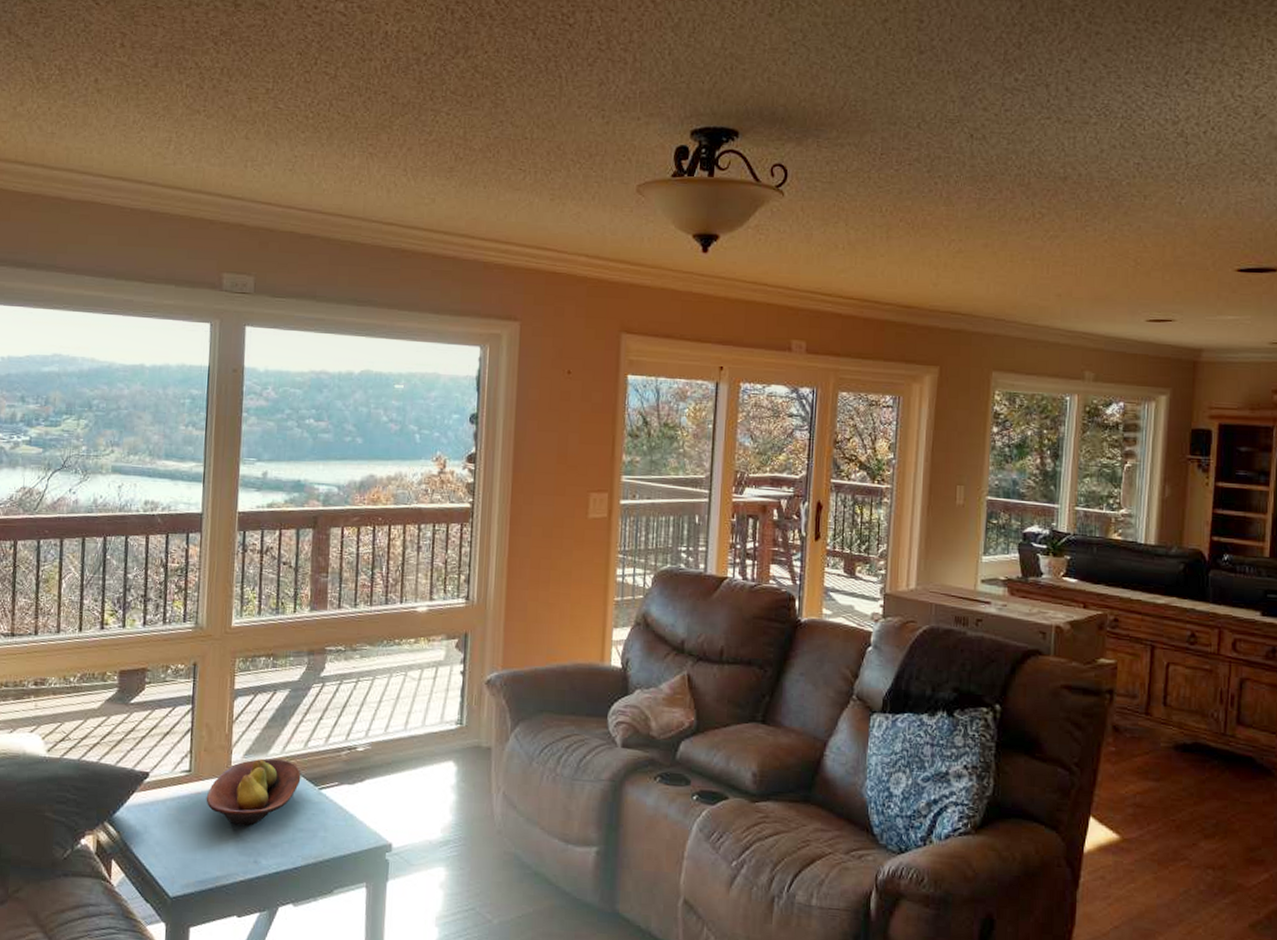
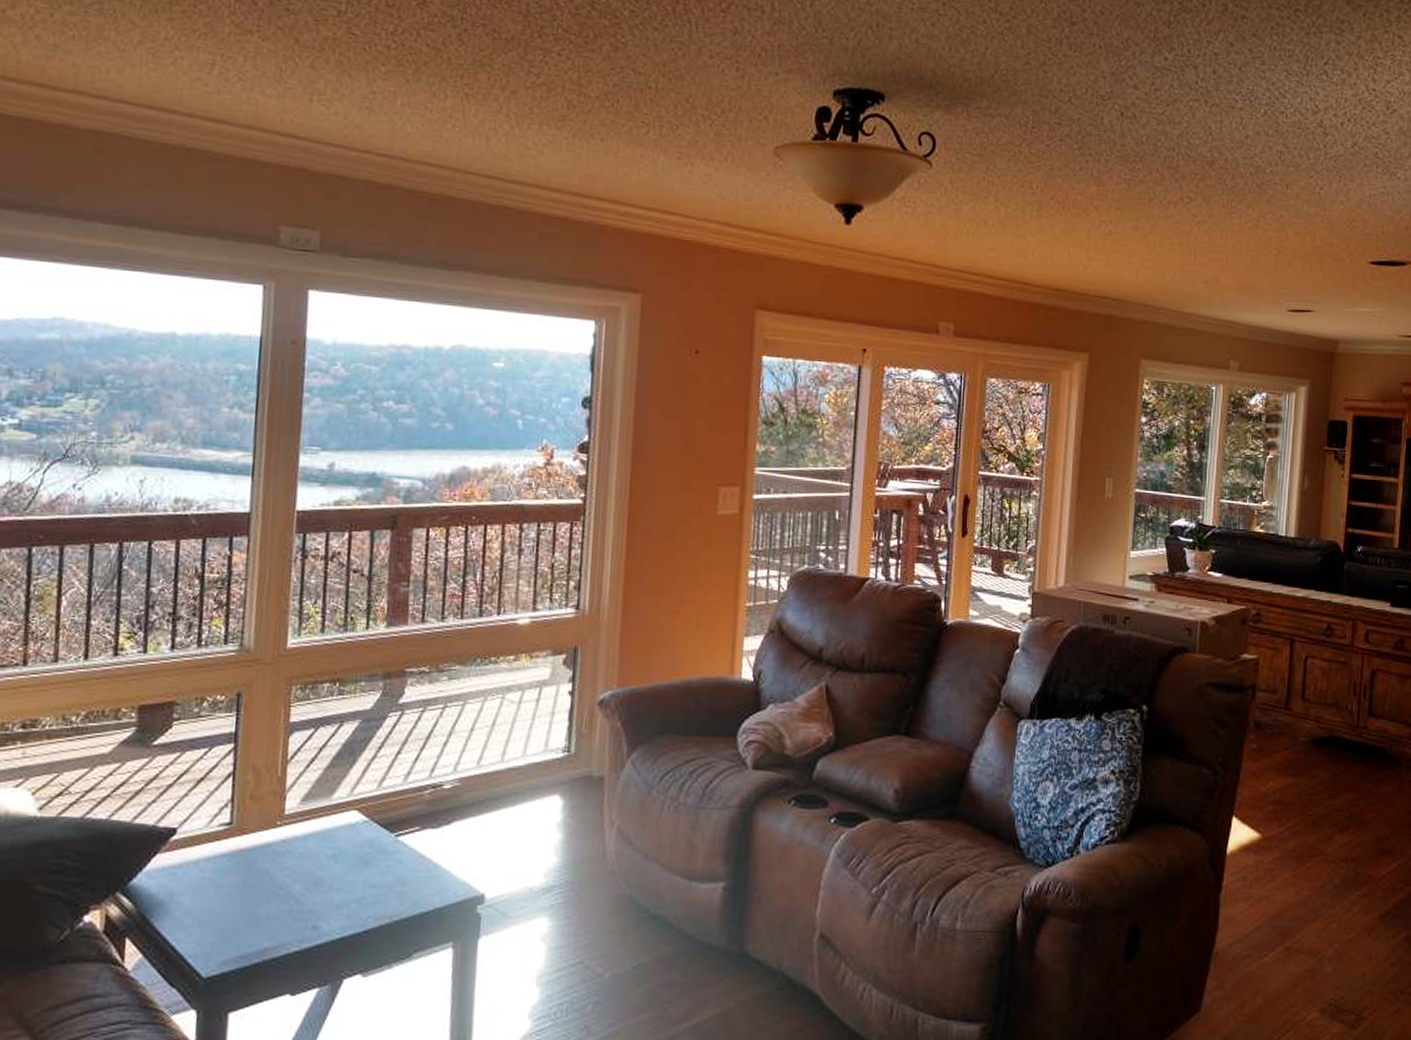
fruit bowl: present [206,758,301,826] -> none [251,803,374,885]

